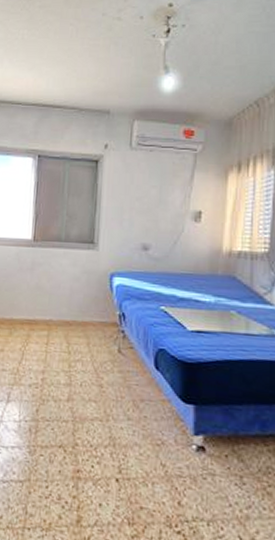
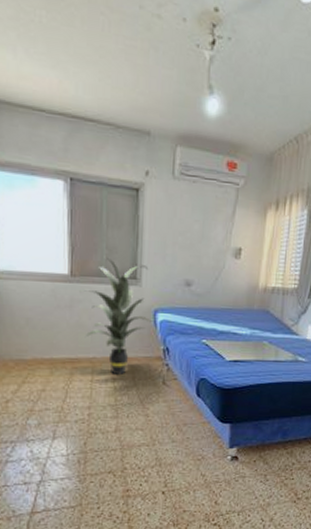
indoor plant: none [41,223,107,339] -> present [80,256,151,374]

